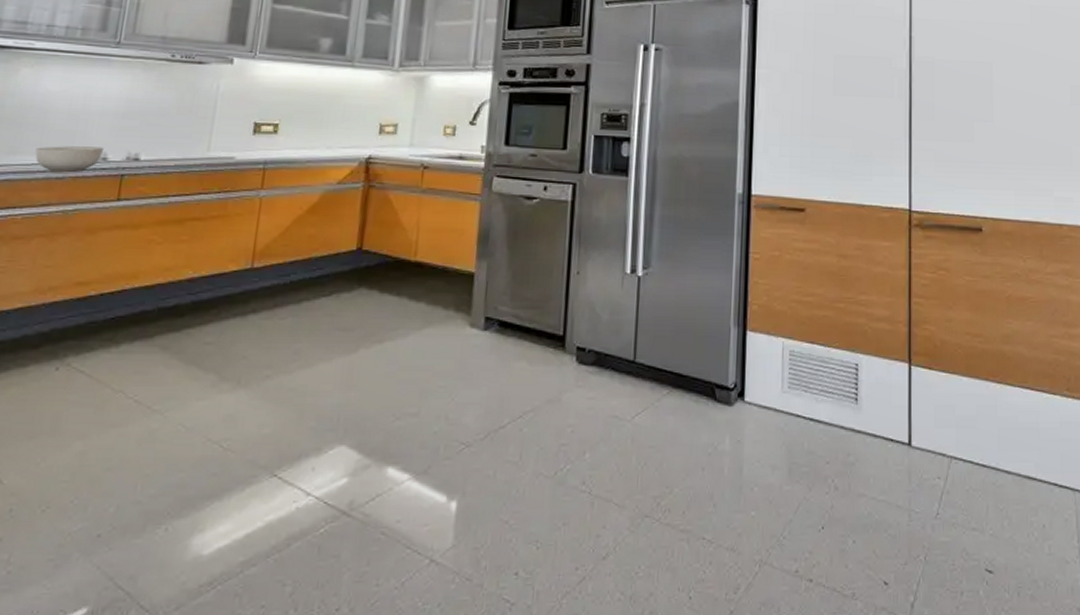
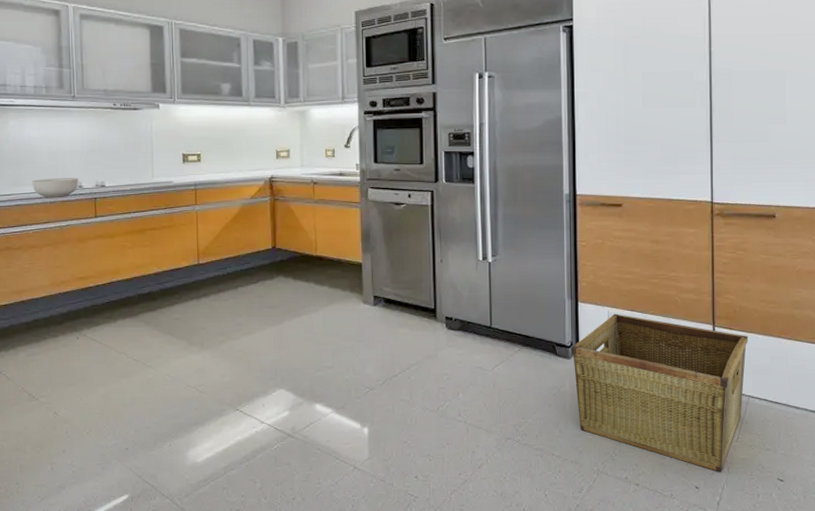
hamper: none [733,346,950,562] -> present [570,313,748,473]

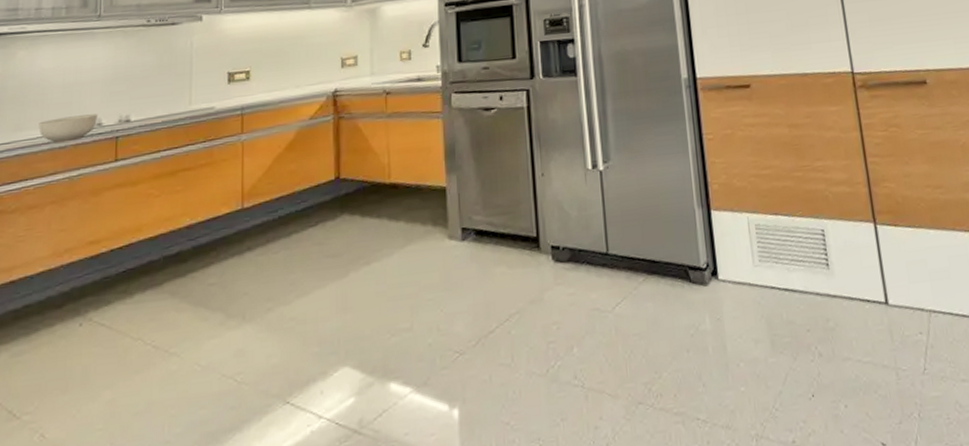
hamper: present [570,313,748,473] -> none [707,220,925,420]

